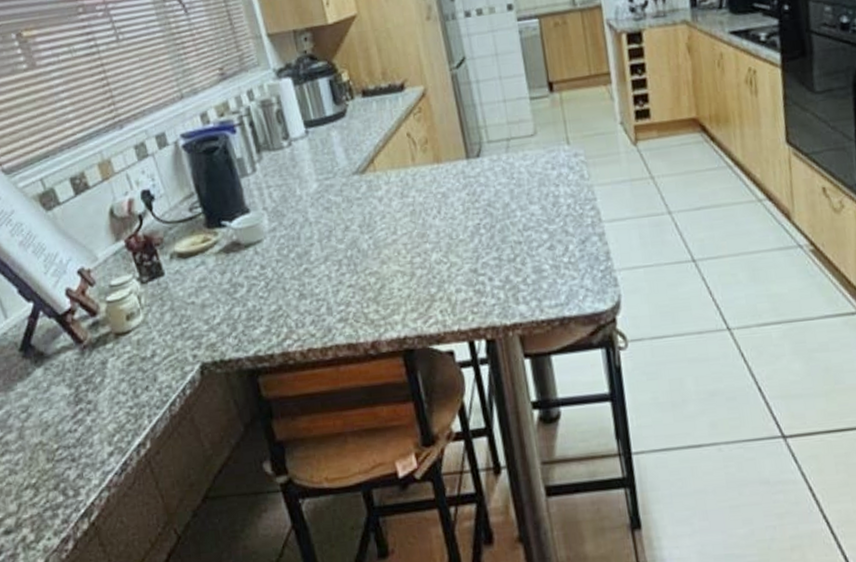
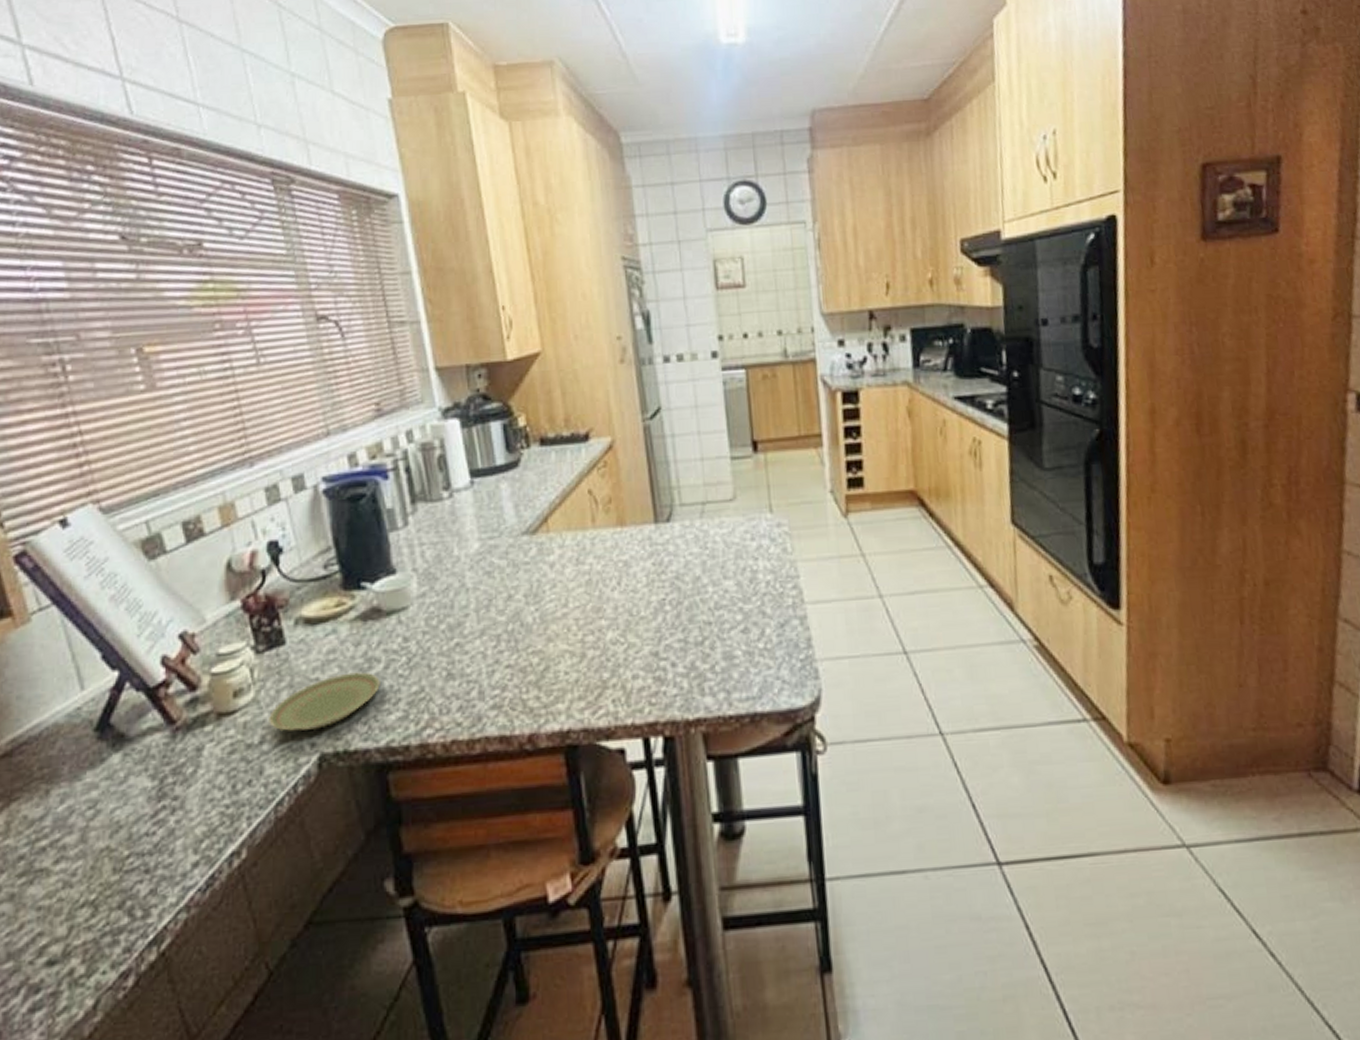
plate: none [157,295,245,346] -> present [269,672,380,731]

